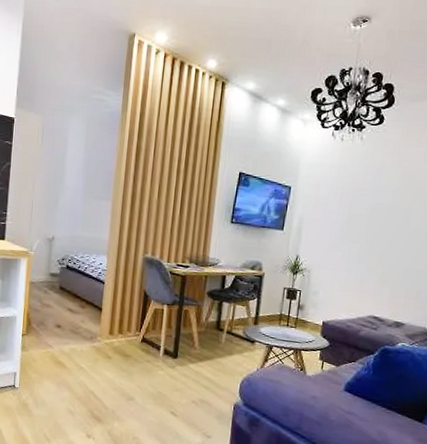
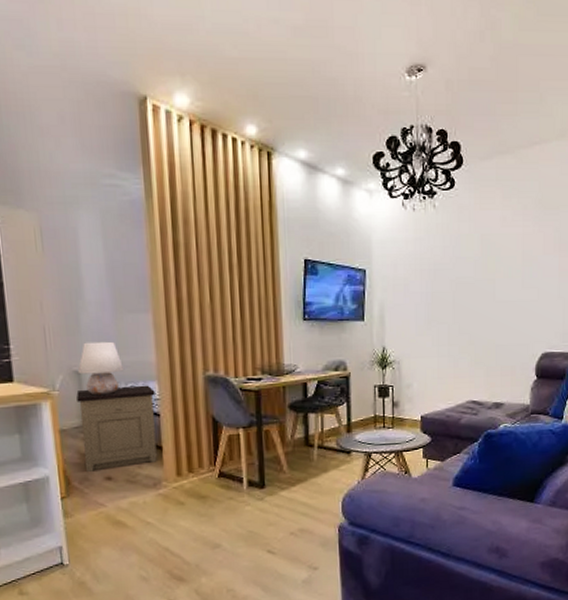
nightstand: none [43,254,104,320] -> present [76,385,157,473]
table lamp: none [50,217,84,261] -> present [77,341,125,396]

